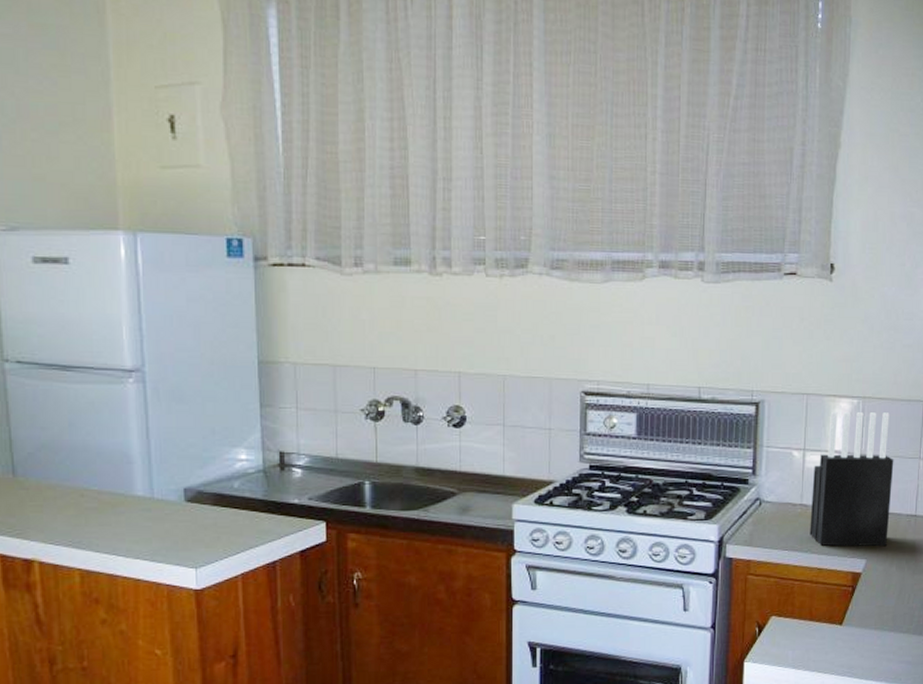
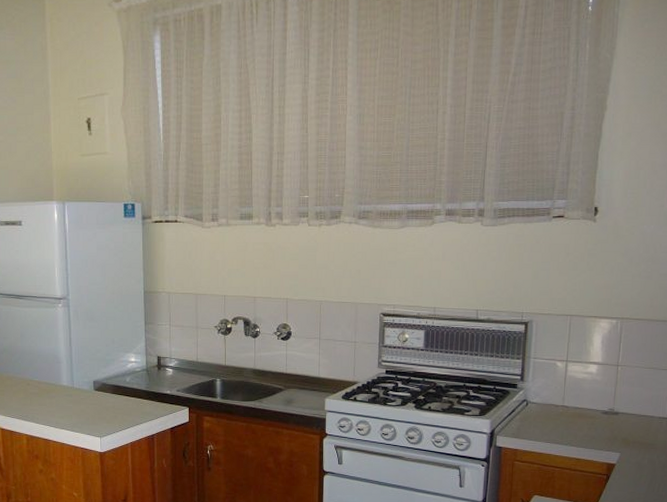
knife block: present [809,411,894,547] -> none [569,329,649,443]

